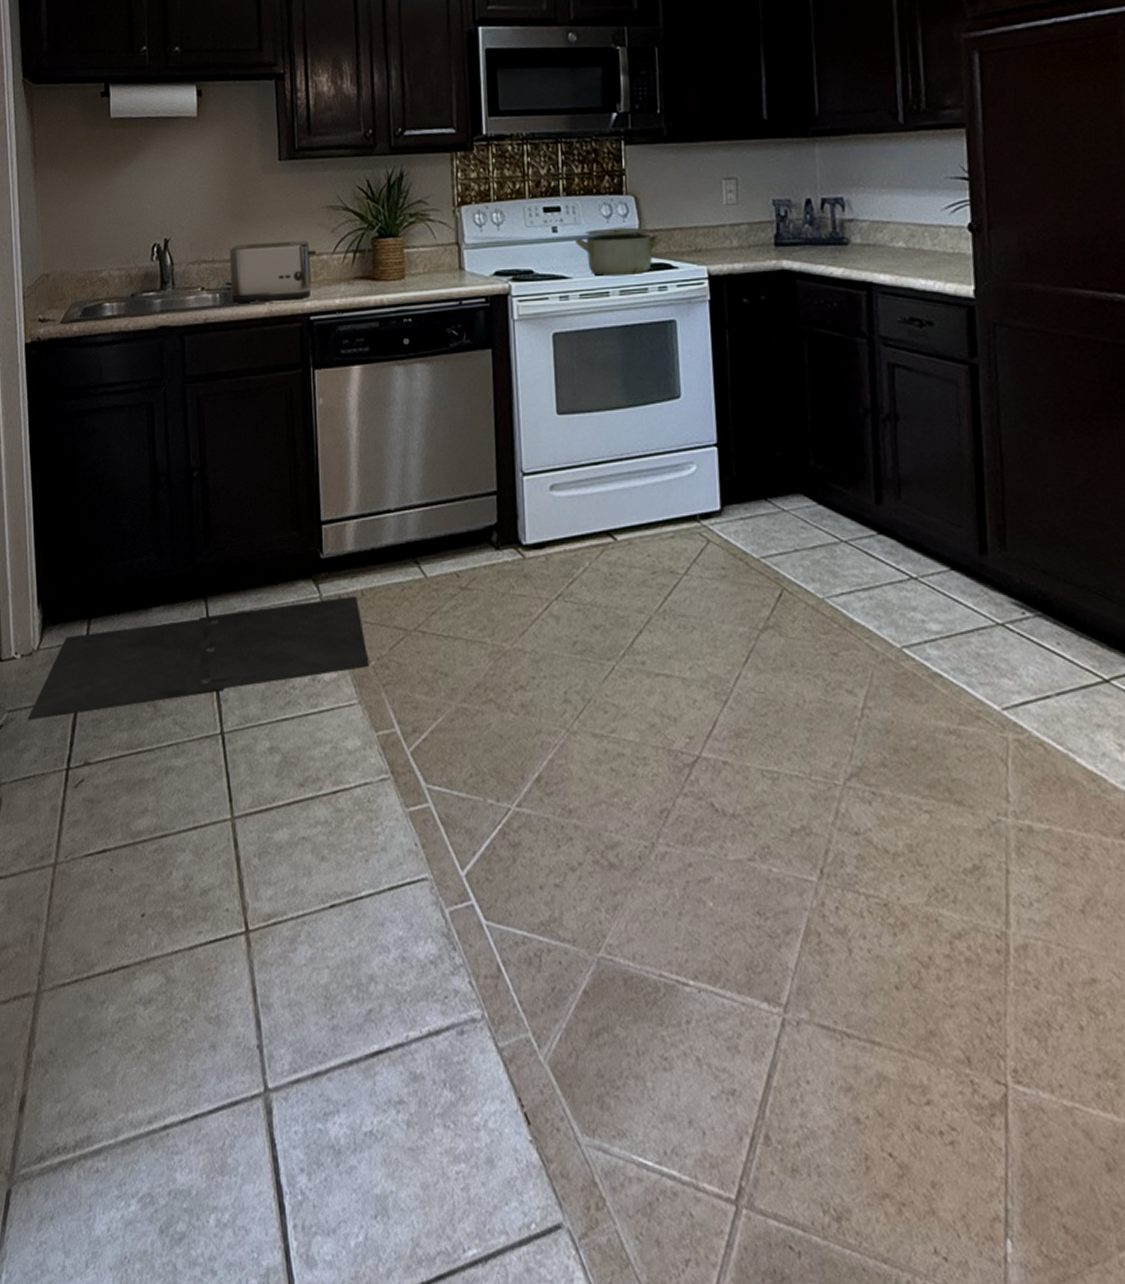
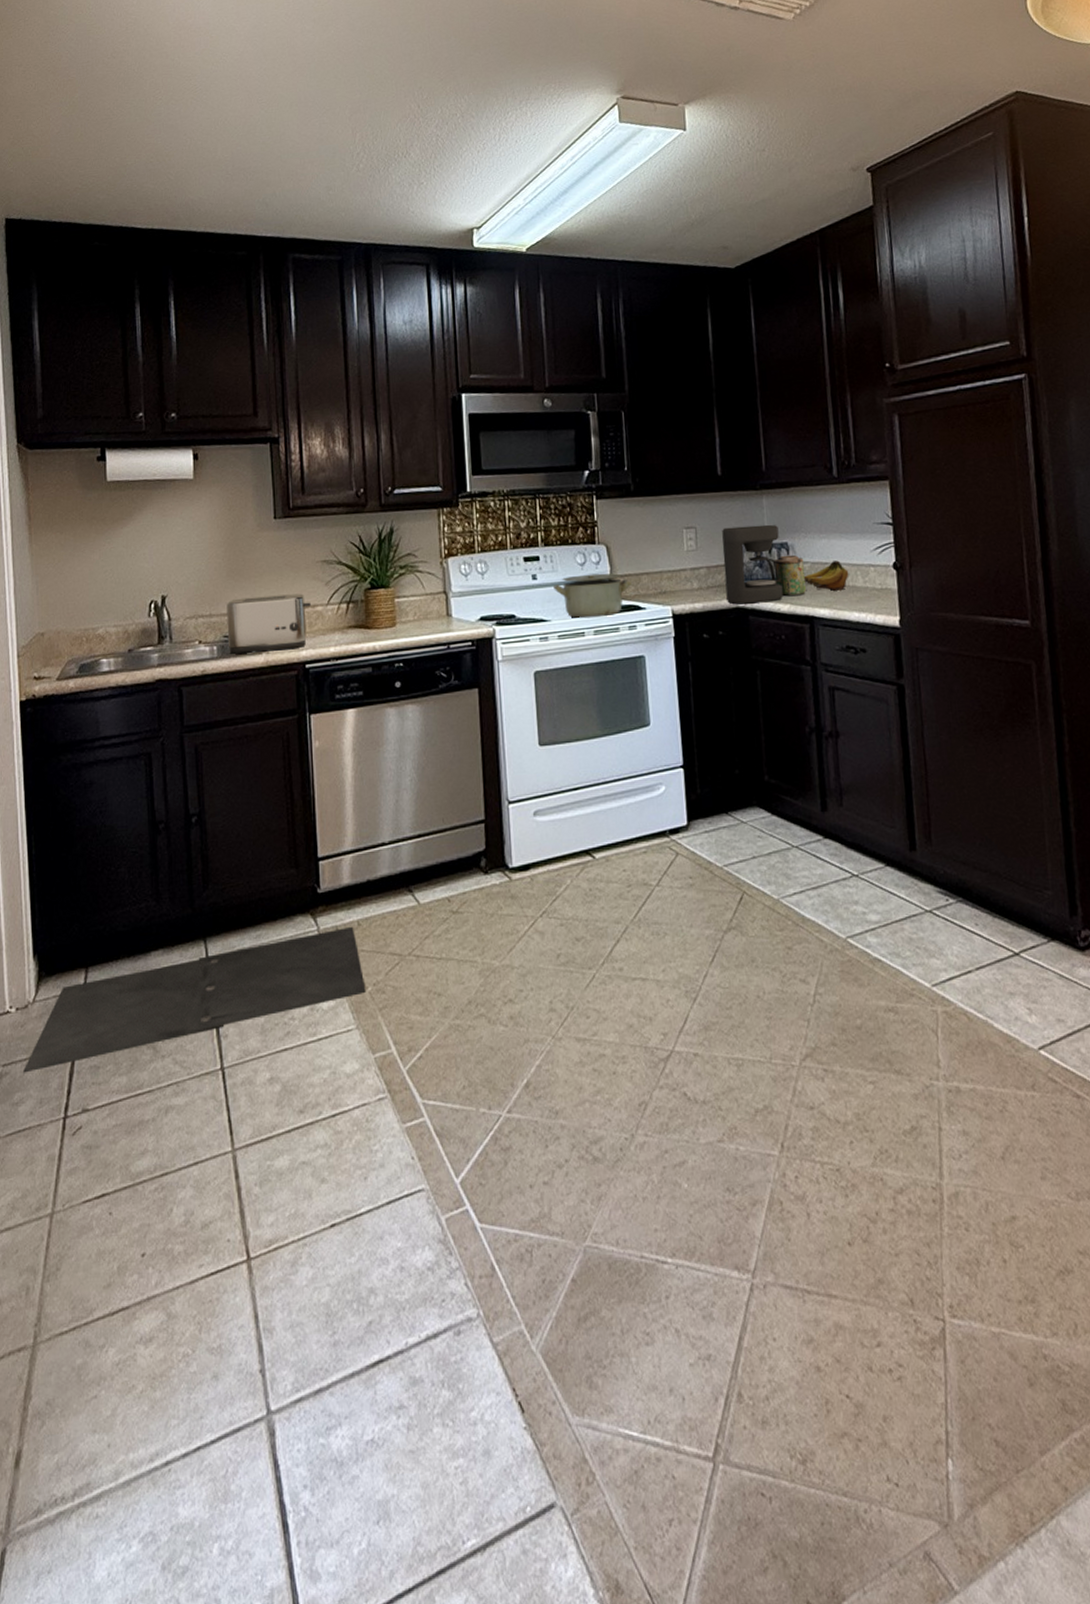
coffee maker: none [767,176,837,267] -> present [722,524,783,605]
canister: none [827,211,863,259] -> present [774,554,806,597]
fruit: none [860,219,915,254] -> present [803,560,849,591]

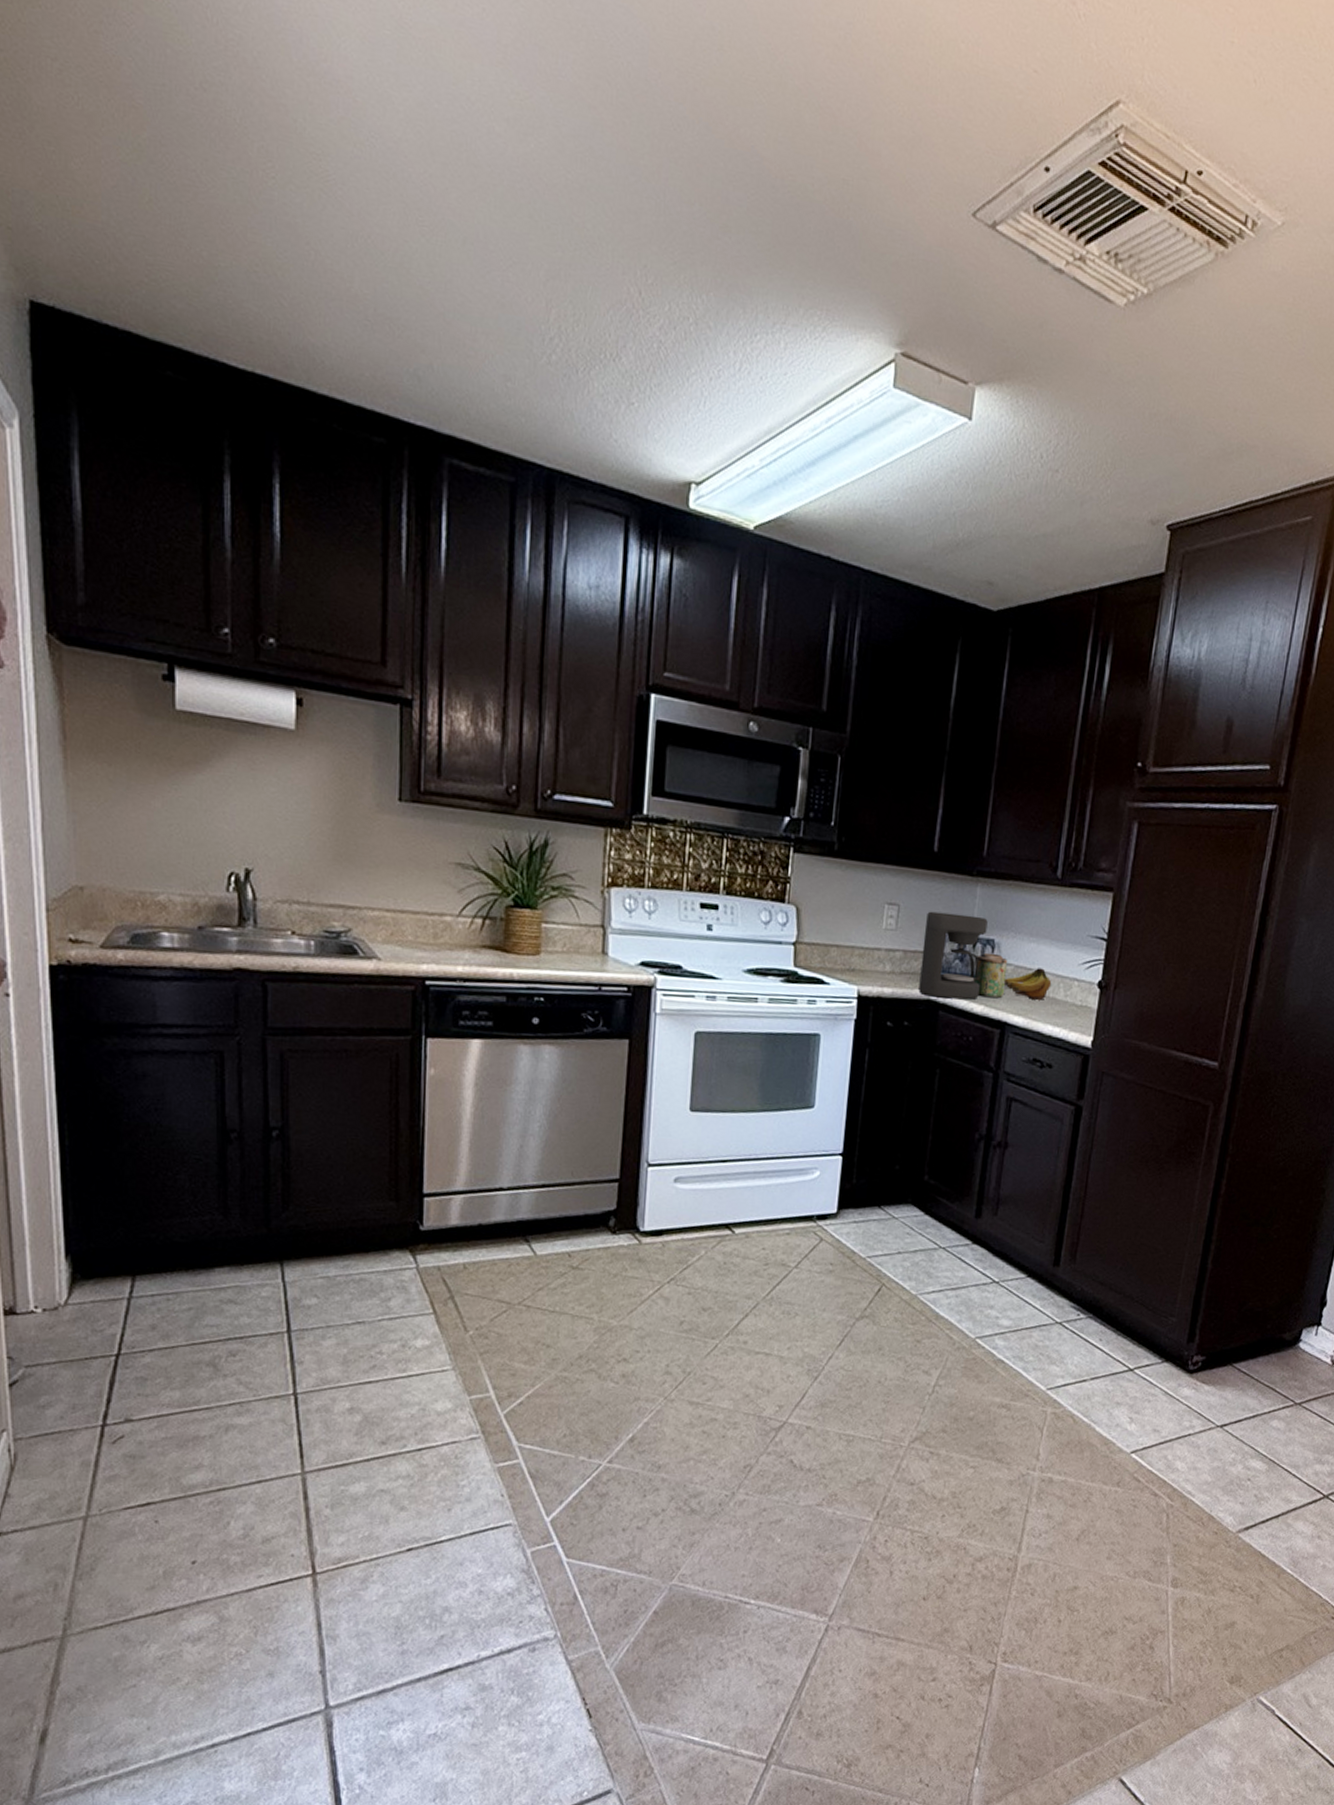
door mat: present [23,926,366,1073] -> none [52,1268,467,1377]
toaster: present [226,593,311,655] -> none [328,888,438,960]
saucepan: present [553,573,633,619] -> none [730,934,820,986]

